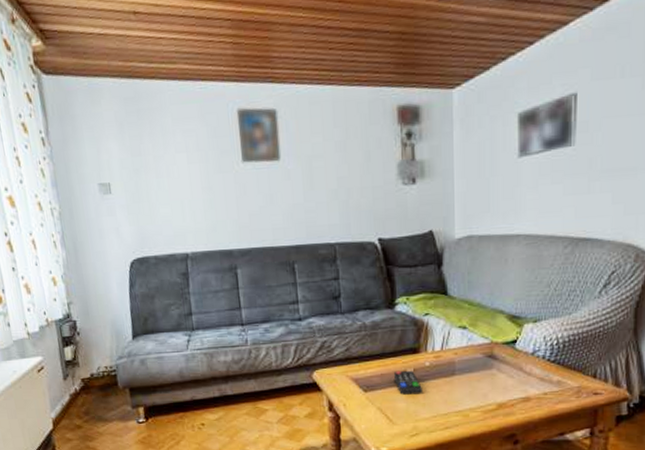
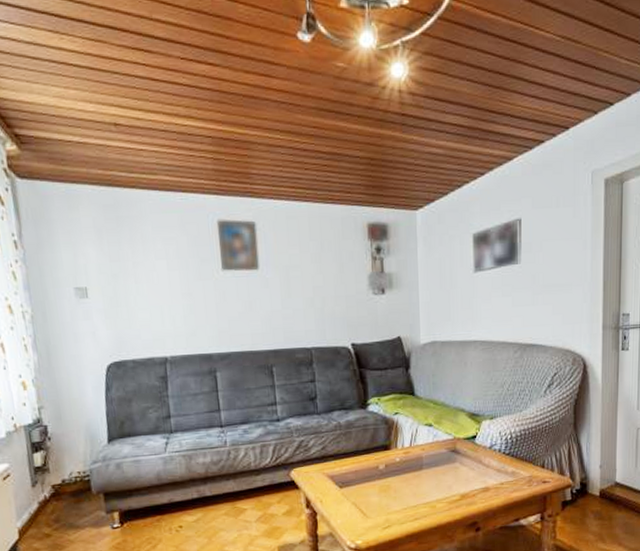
remote control: present [394,370,424,395] -> none [367,466,395,490]

